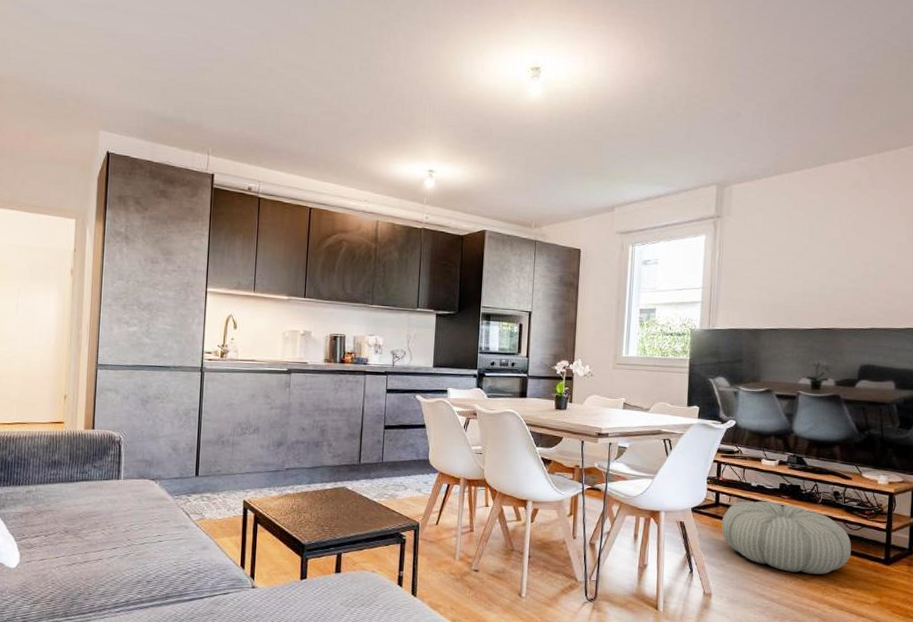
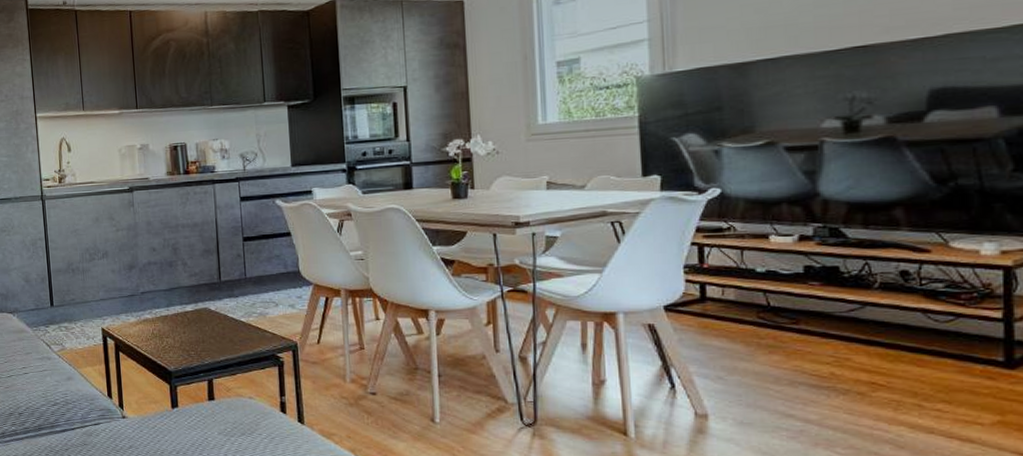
pouf: present [721,501,852,574] -> none [713,290,941,385]

